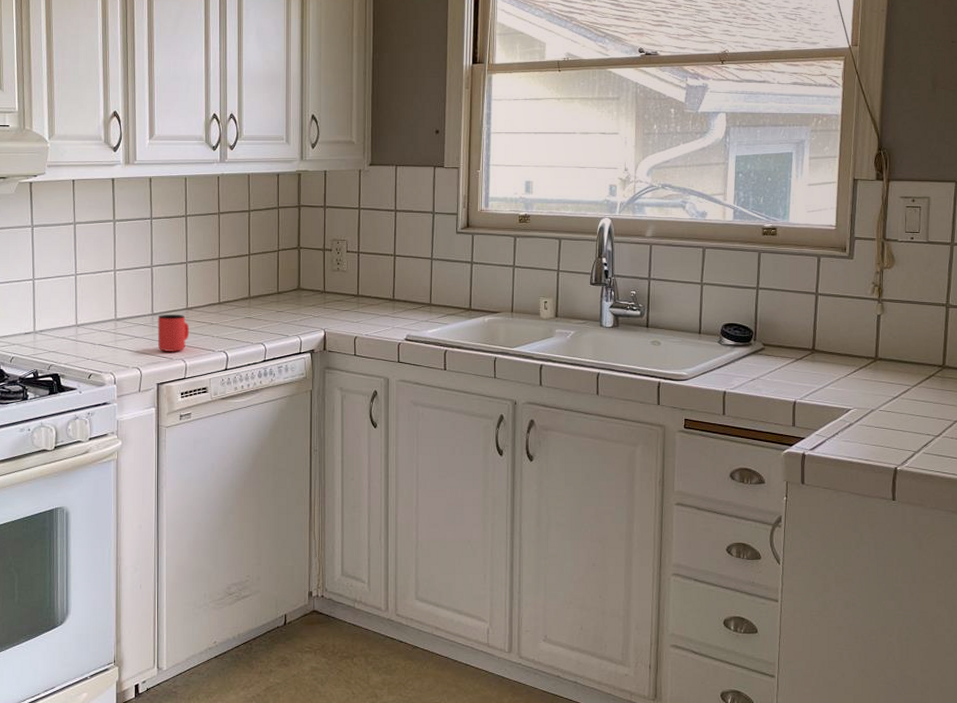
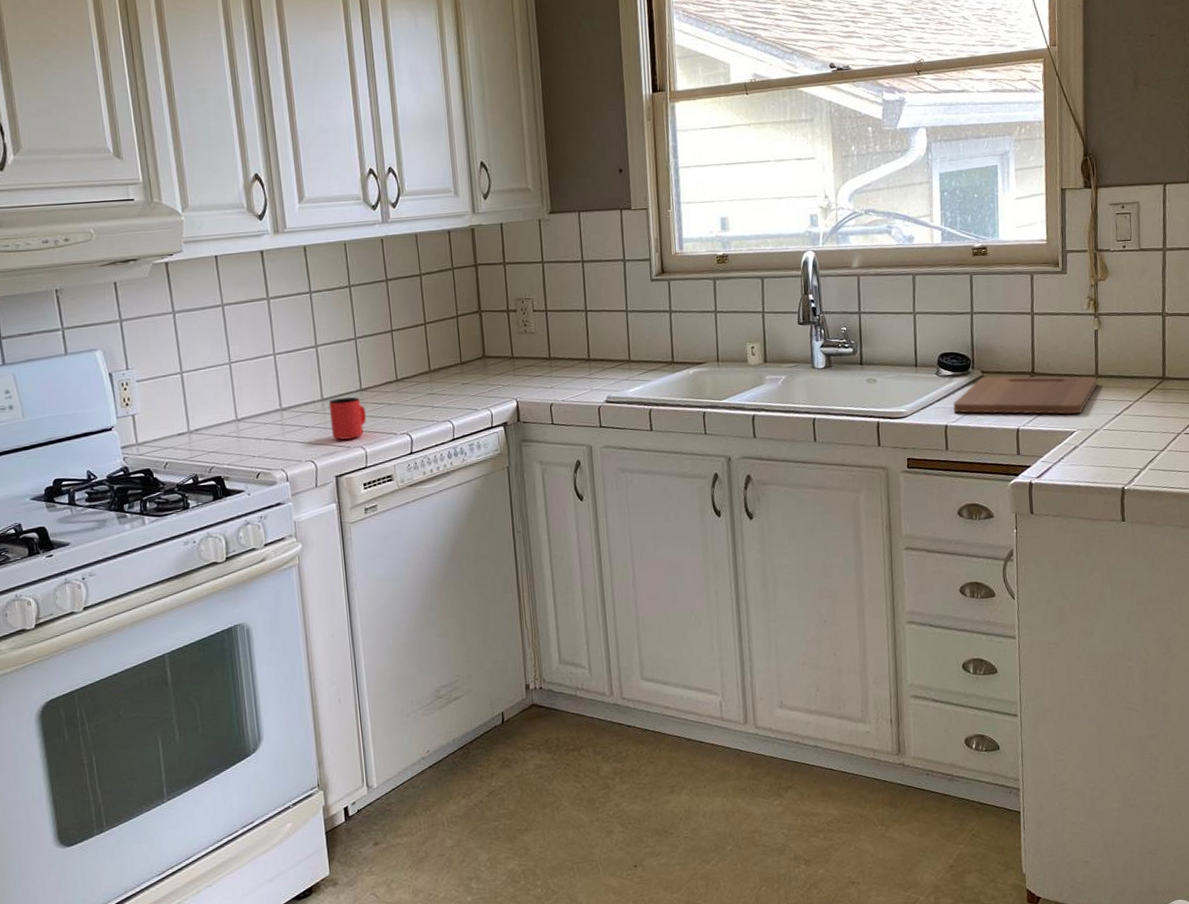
cutting board: none [733,350,877,393] -> present [953,376,1098,415]

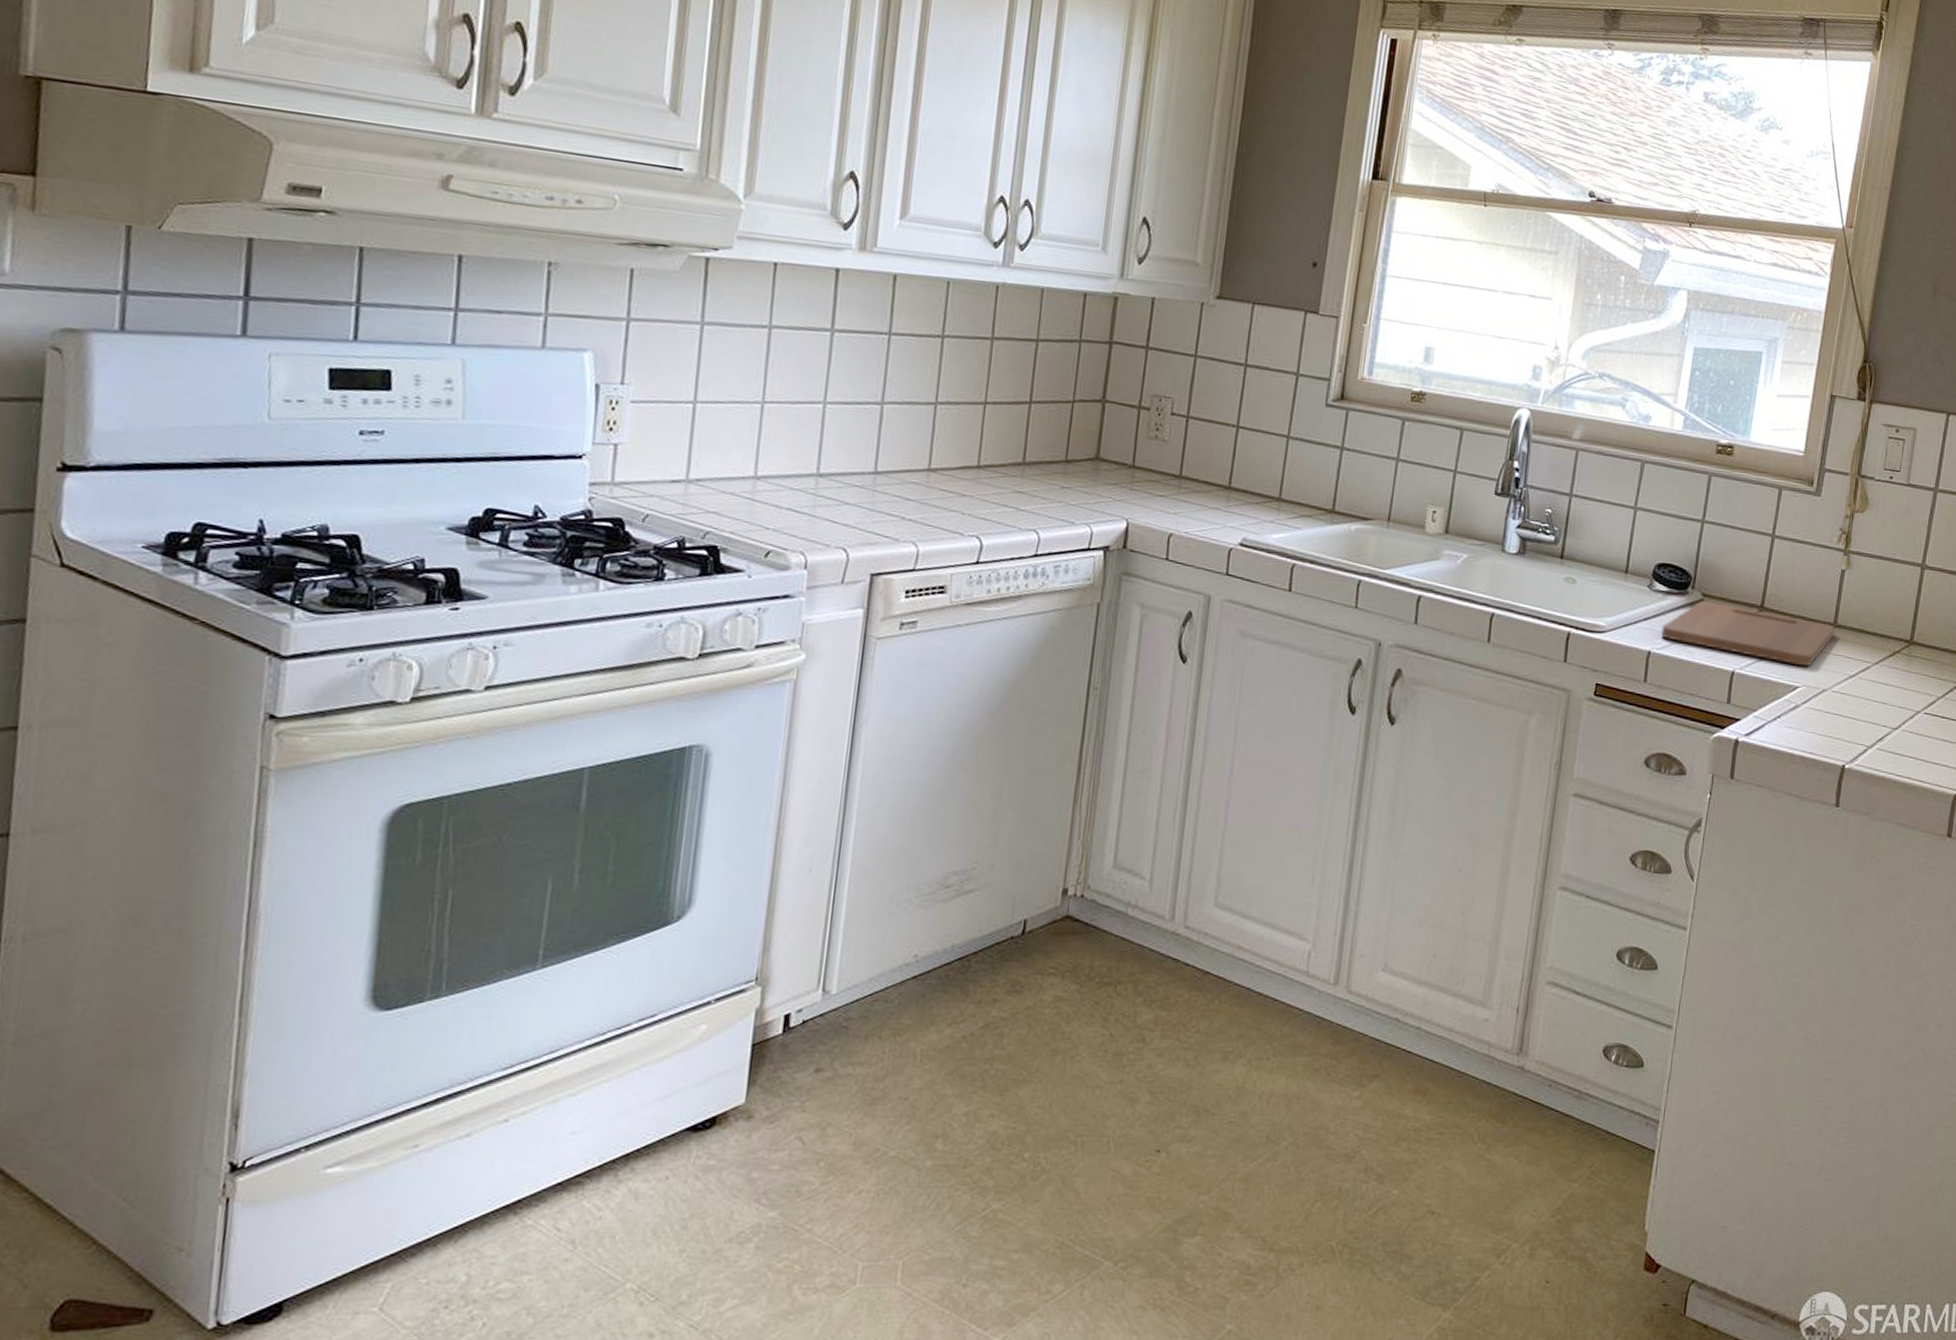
cup: present [328,397,366,440] -> none [878,474,929,531]

